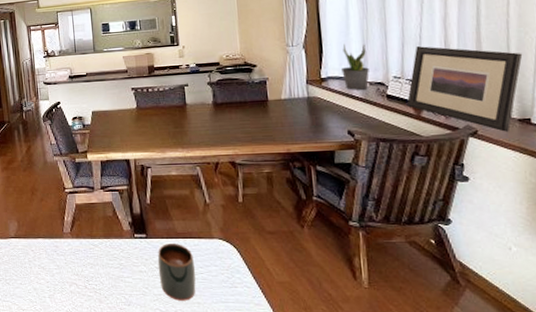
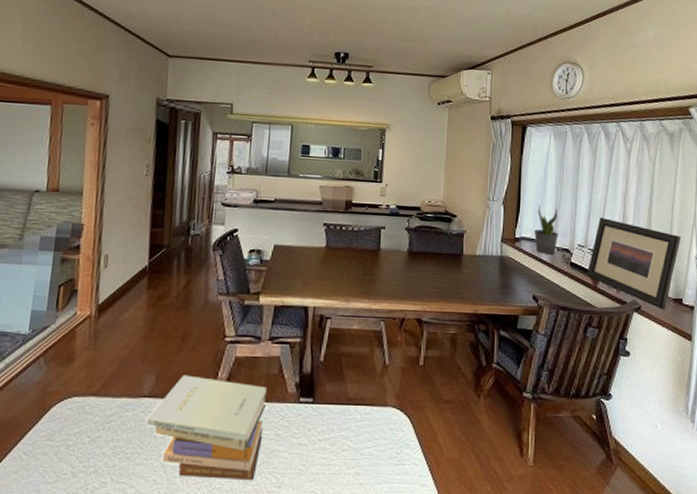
books: none [16,220,109,300] -> present [146,375,268,481]
mug: present [157,242,196,301] -> none [320,409,363,481]

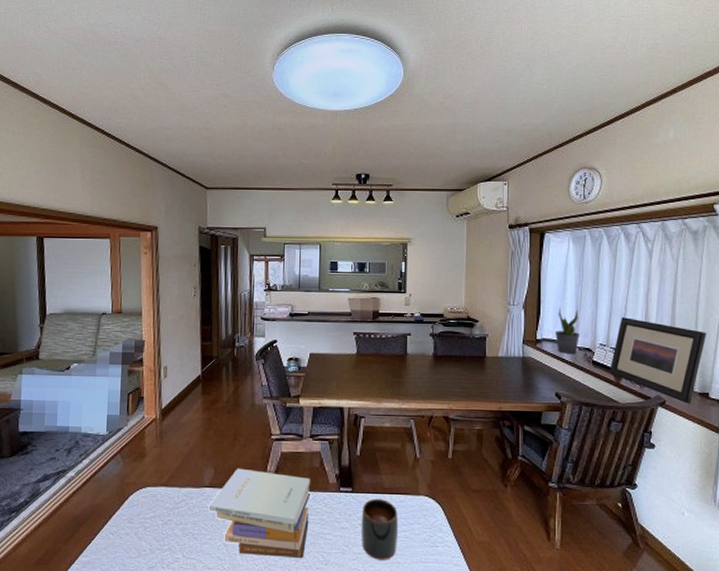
mug: none [320,409,363,481] -> present [361,498,399,560]

